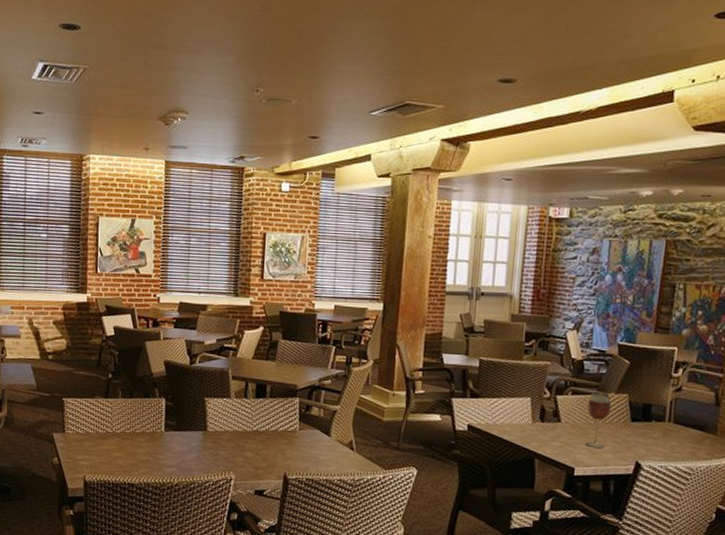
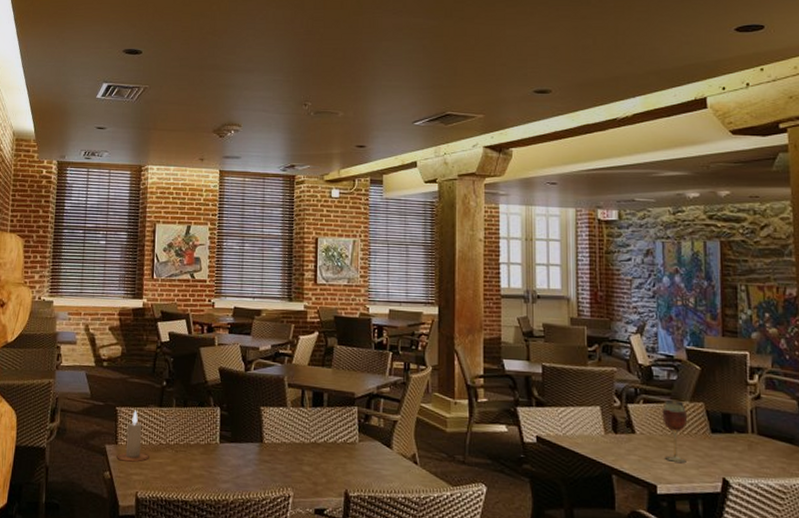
candle: none [64,401,96,449] -> present [116,410,149,462]

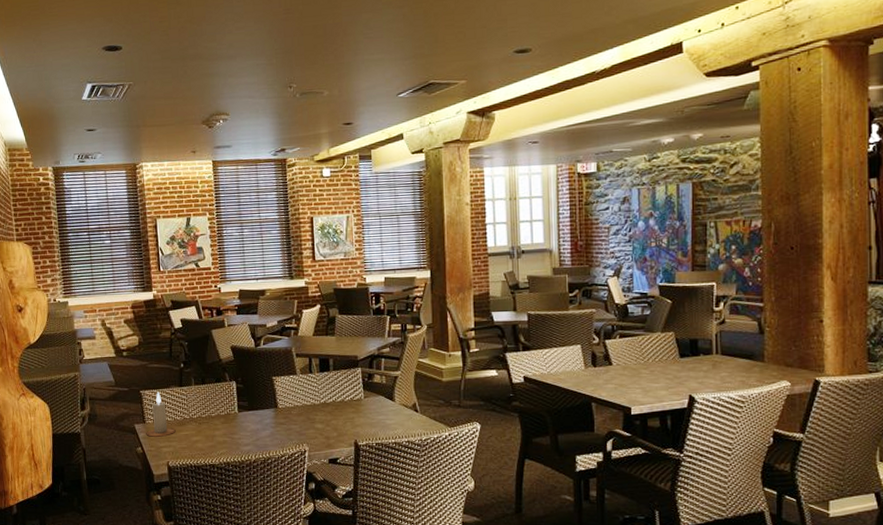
wineglass: present [662,399,688,463] -> none [636,332,659,386]

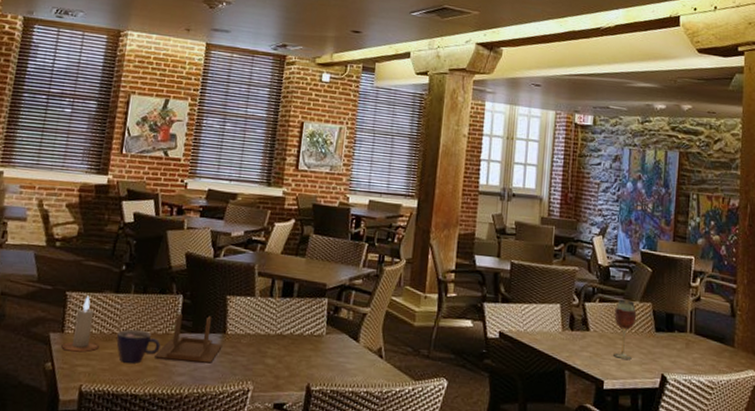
cup: none [188,413,225,440] -> present [116,329,161,364]
napkin holder: none [222,395,277,434] -> present [155,313,223,363]
wineglass: none [636,332,659,386] -> present [613,299,637,359]

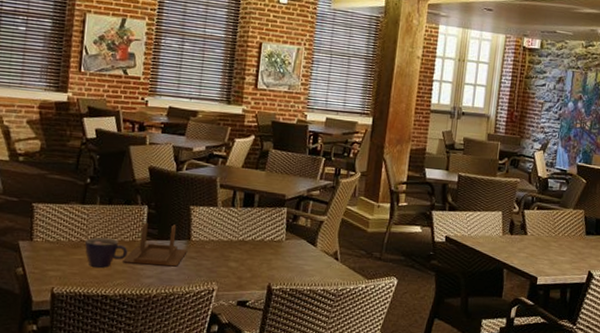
candle: present [61,295,99,353] -> none [31,206,68,259]
wineglass: present [613,299,637,359] -> none [547,207,570,259]

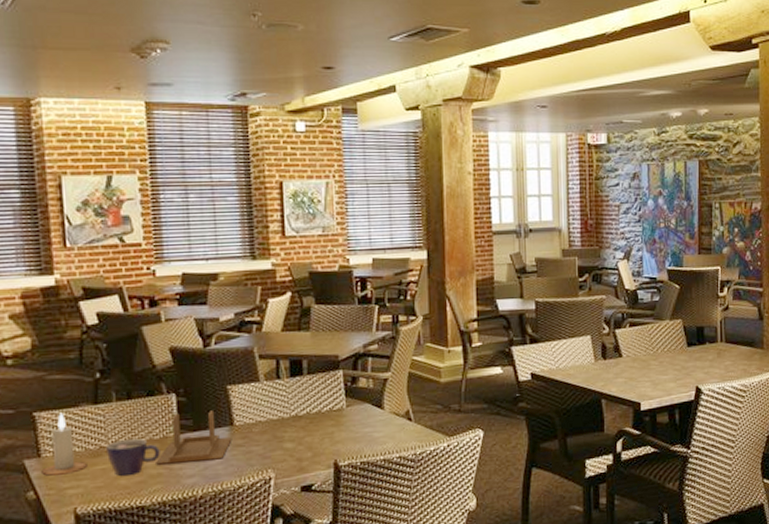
candle: none [31,206,68,259] -> present [41,412,87,476]

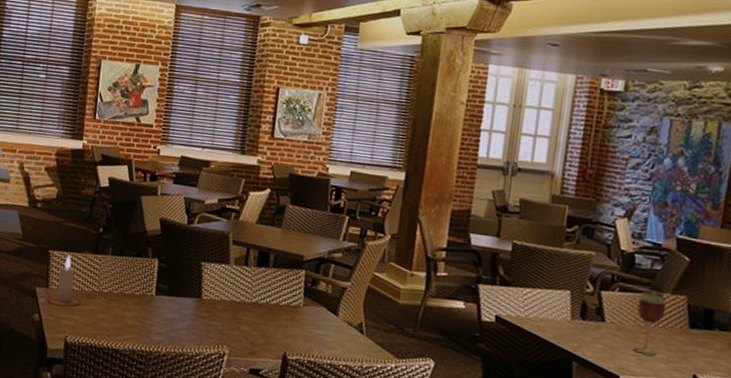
cup: present [106,438,160,476] -> none [97,288,138,321]
napkin holder: present [156,410,232,465] -> none [133,276,198,326]
wineglass: none [646,320,668,379] -> present [633,289,667,356]

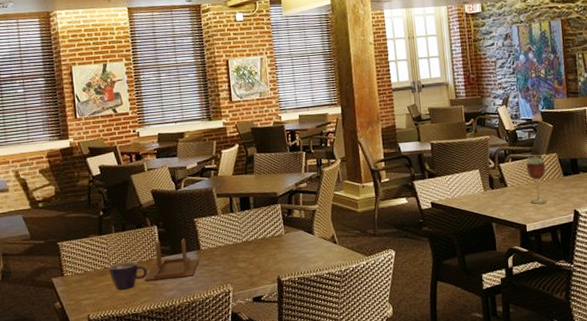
candle: present [47,255,81,307] -> none [64,242,96,290]
cup: none [97,288,138,321] -> present [109,260,148,290]
napkin holder: none [133,276,198,326] -> present [145,238,200,281]

